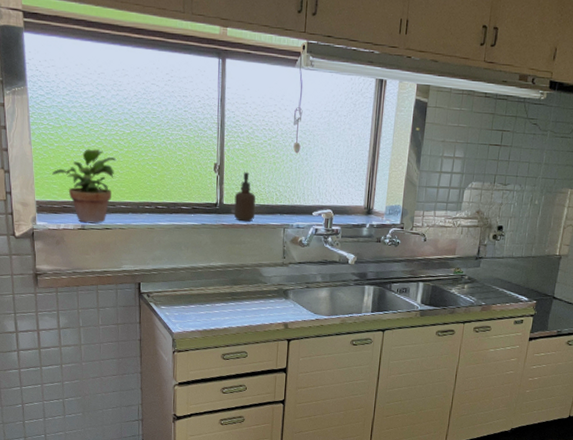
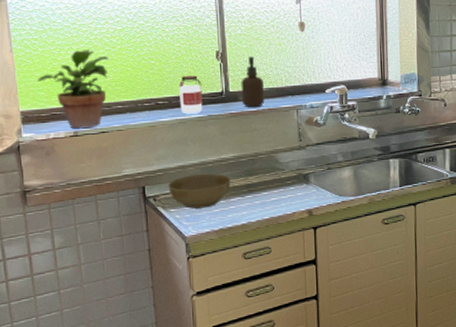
bowl: none [161,277,217,309] -> present [168,173,231,209]
jar: none [177,183,199,221] -> present [179,75,203,114]

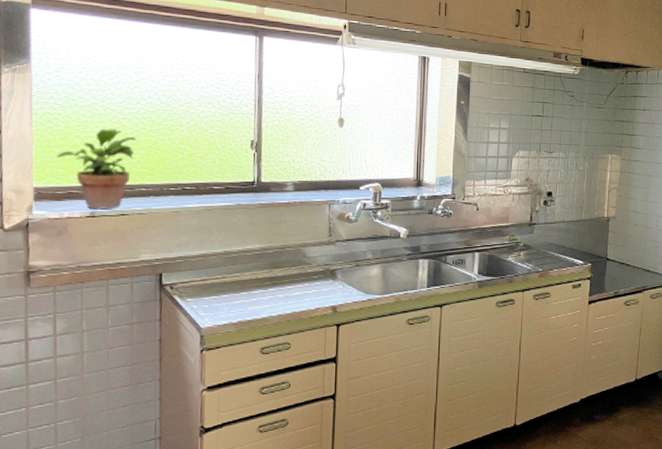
bowl: present [168,173,231,209] -> none [187,263,255,299]
jar: present [179,75,203,114] -> none [208,162,233,202]
soap dispenser: present [241,56,265,107] -> none [273,148,298,199]

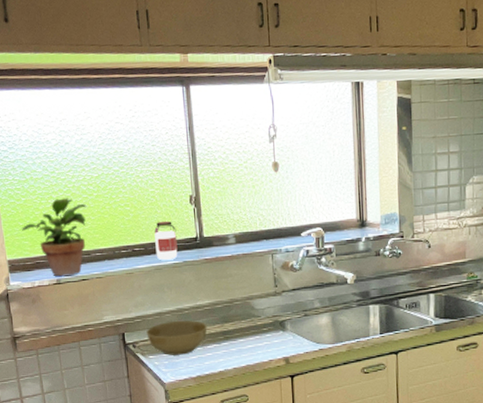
bowl: none [187,263,255,299] -> present [146,320,207,355]
jar: none [208,162,233,202] -> present [154,220,178,261]

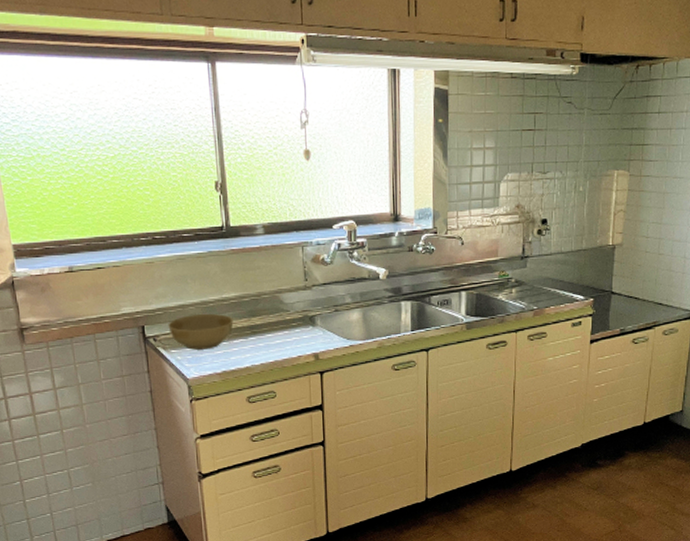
potted plant: present [22,198,87,277] -> none [28,179,102,264]
jar: present [154,220,178,261] -> none [176,207,202,250]

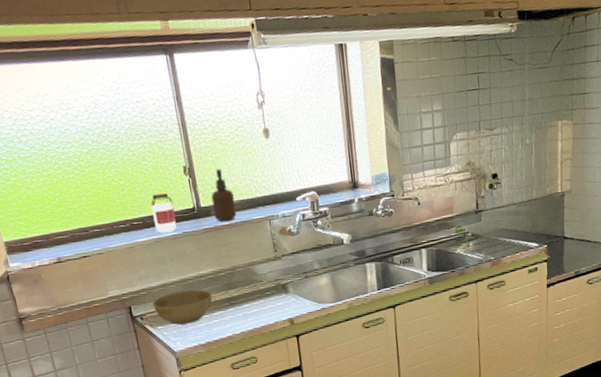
jar: none [176,207,202,250] -> present [151,193,177,233]
soap dispenser: none [242,188,268,243] -> present [211,169,237,221]

